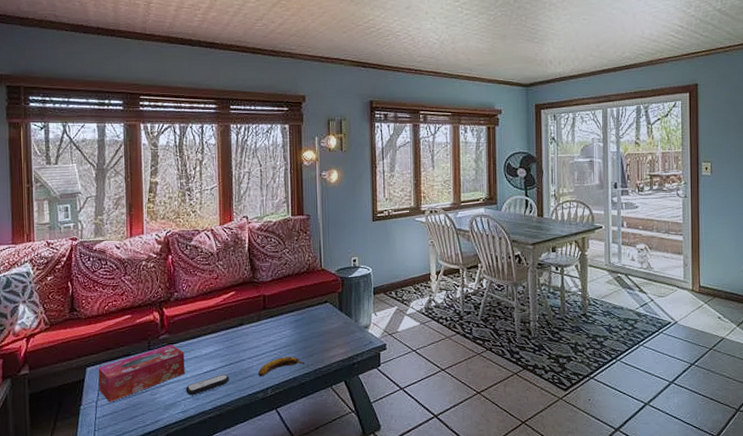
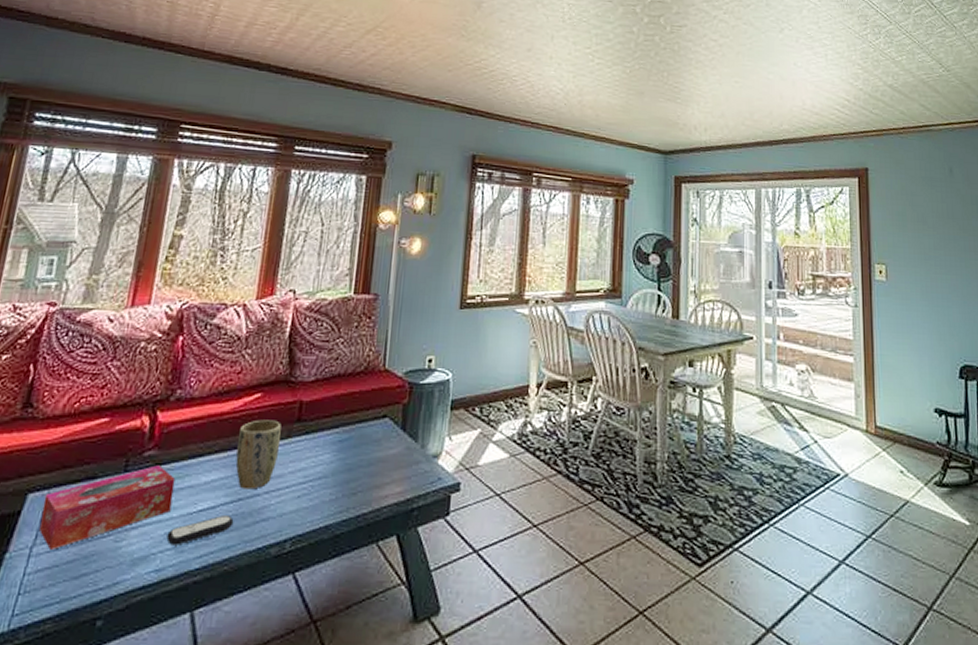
plant pot: none [223,309,254,357] -> present [235,419,282,490]
banana: present [258,356,305,377] -> none [276,493,344,522]

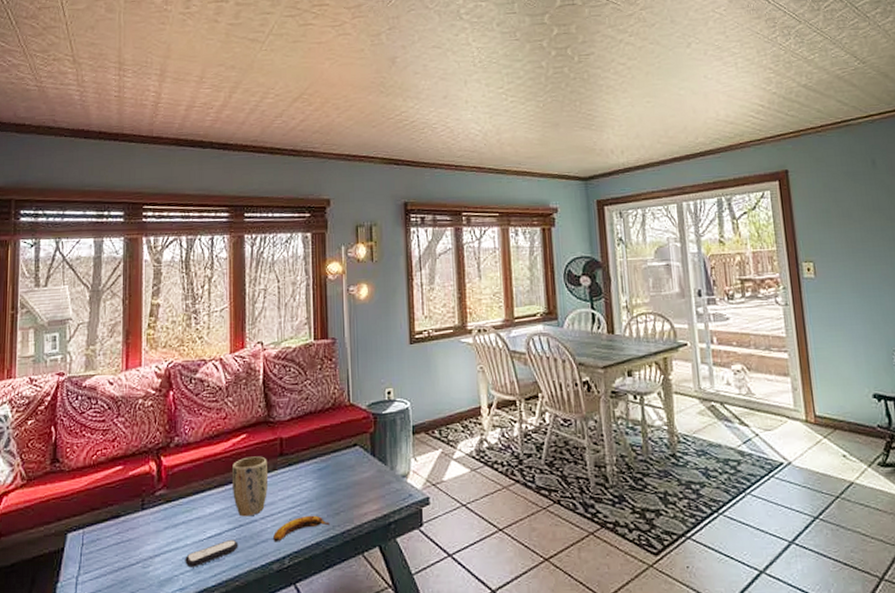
tissue box: present [38,465,176,550] -> none [80,502,185,578]
banana: none [276,493,344,522] -> present [273,515,330,542]

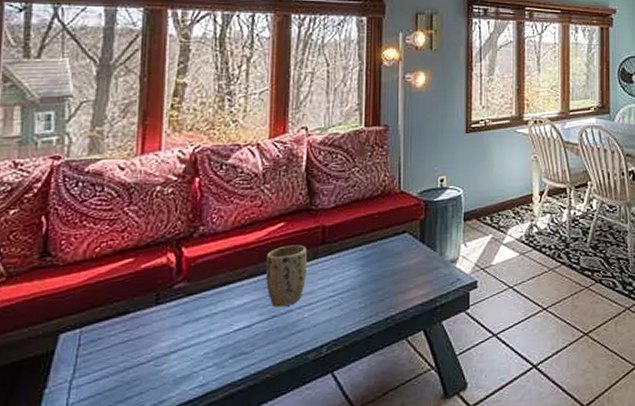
remote control: present [185,540,239,568] -> none [207,331,271,363]
banana: present [273,515,330,542] -> none [310,302,373,332]

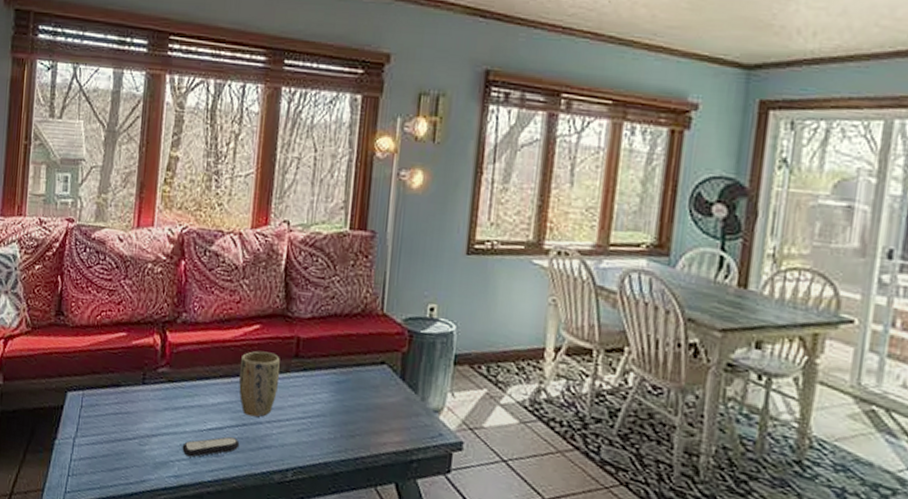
remote control: none [207,331,271,363] -> present [182,436,240,458]

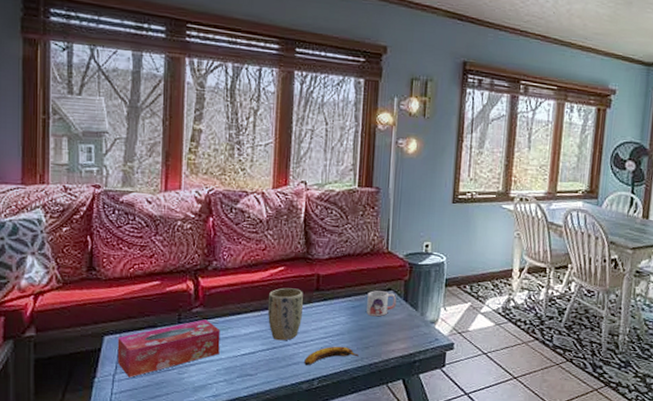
tissue box: none [78,381,186,443] -> present [117,319,221,377]
remote control: present [182,436,240,458] -> none [219,359,271,379]
banana: none [278,430,342,452] -> present [304,346,359,366]
mug: none [354,363,392,398] -> present [366,290,397,317]

